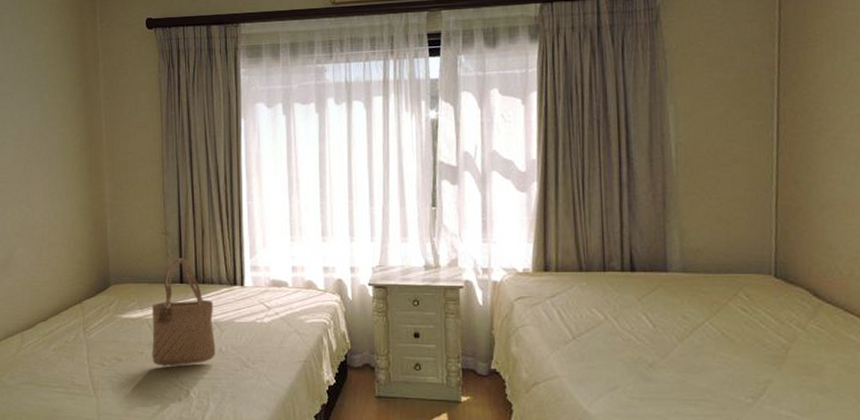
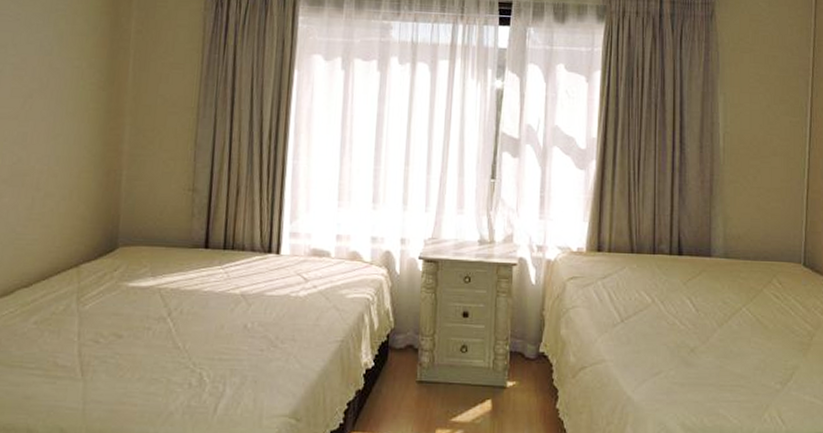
tote bag: present [152,258,216,366] -> none [160,219,243,345]

